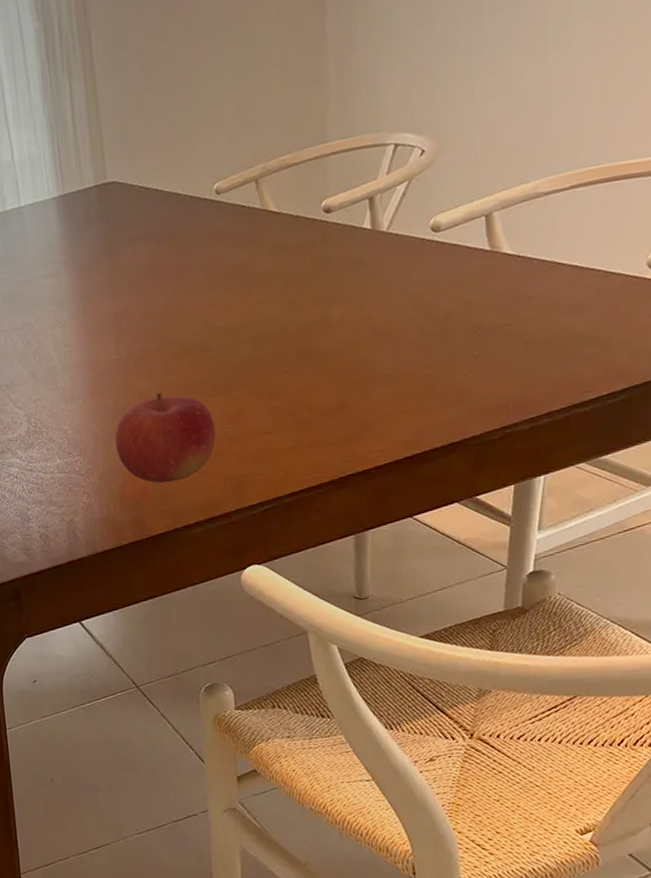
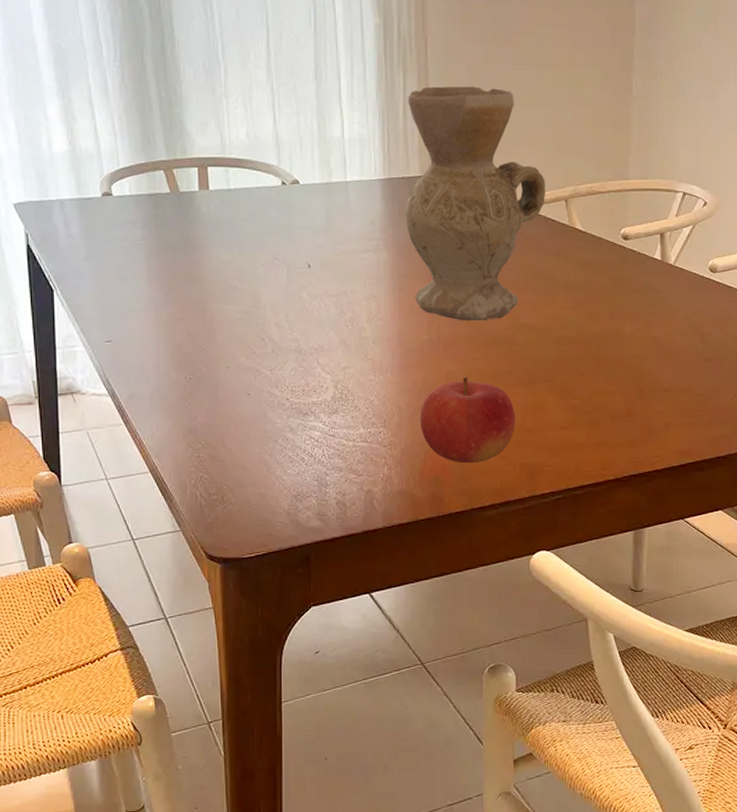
vase: none [75,69,233,334] -> present [405,86,546,321]

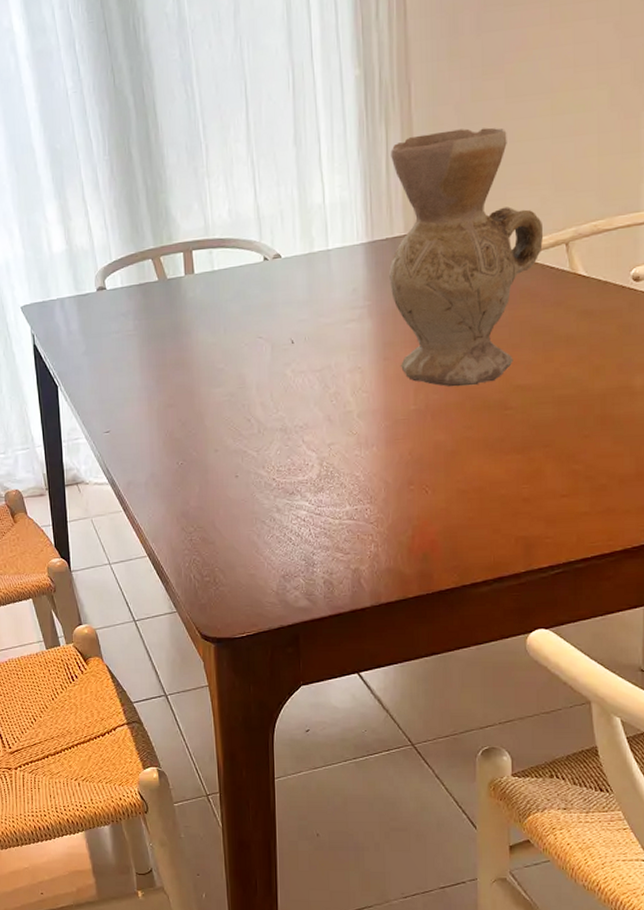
fruit: present [420,377,515,464] -> none [408,446,510,538]

